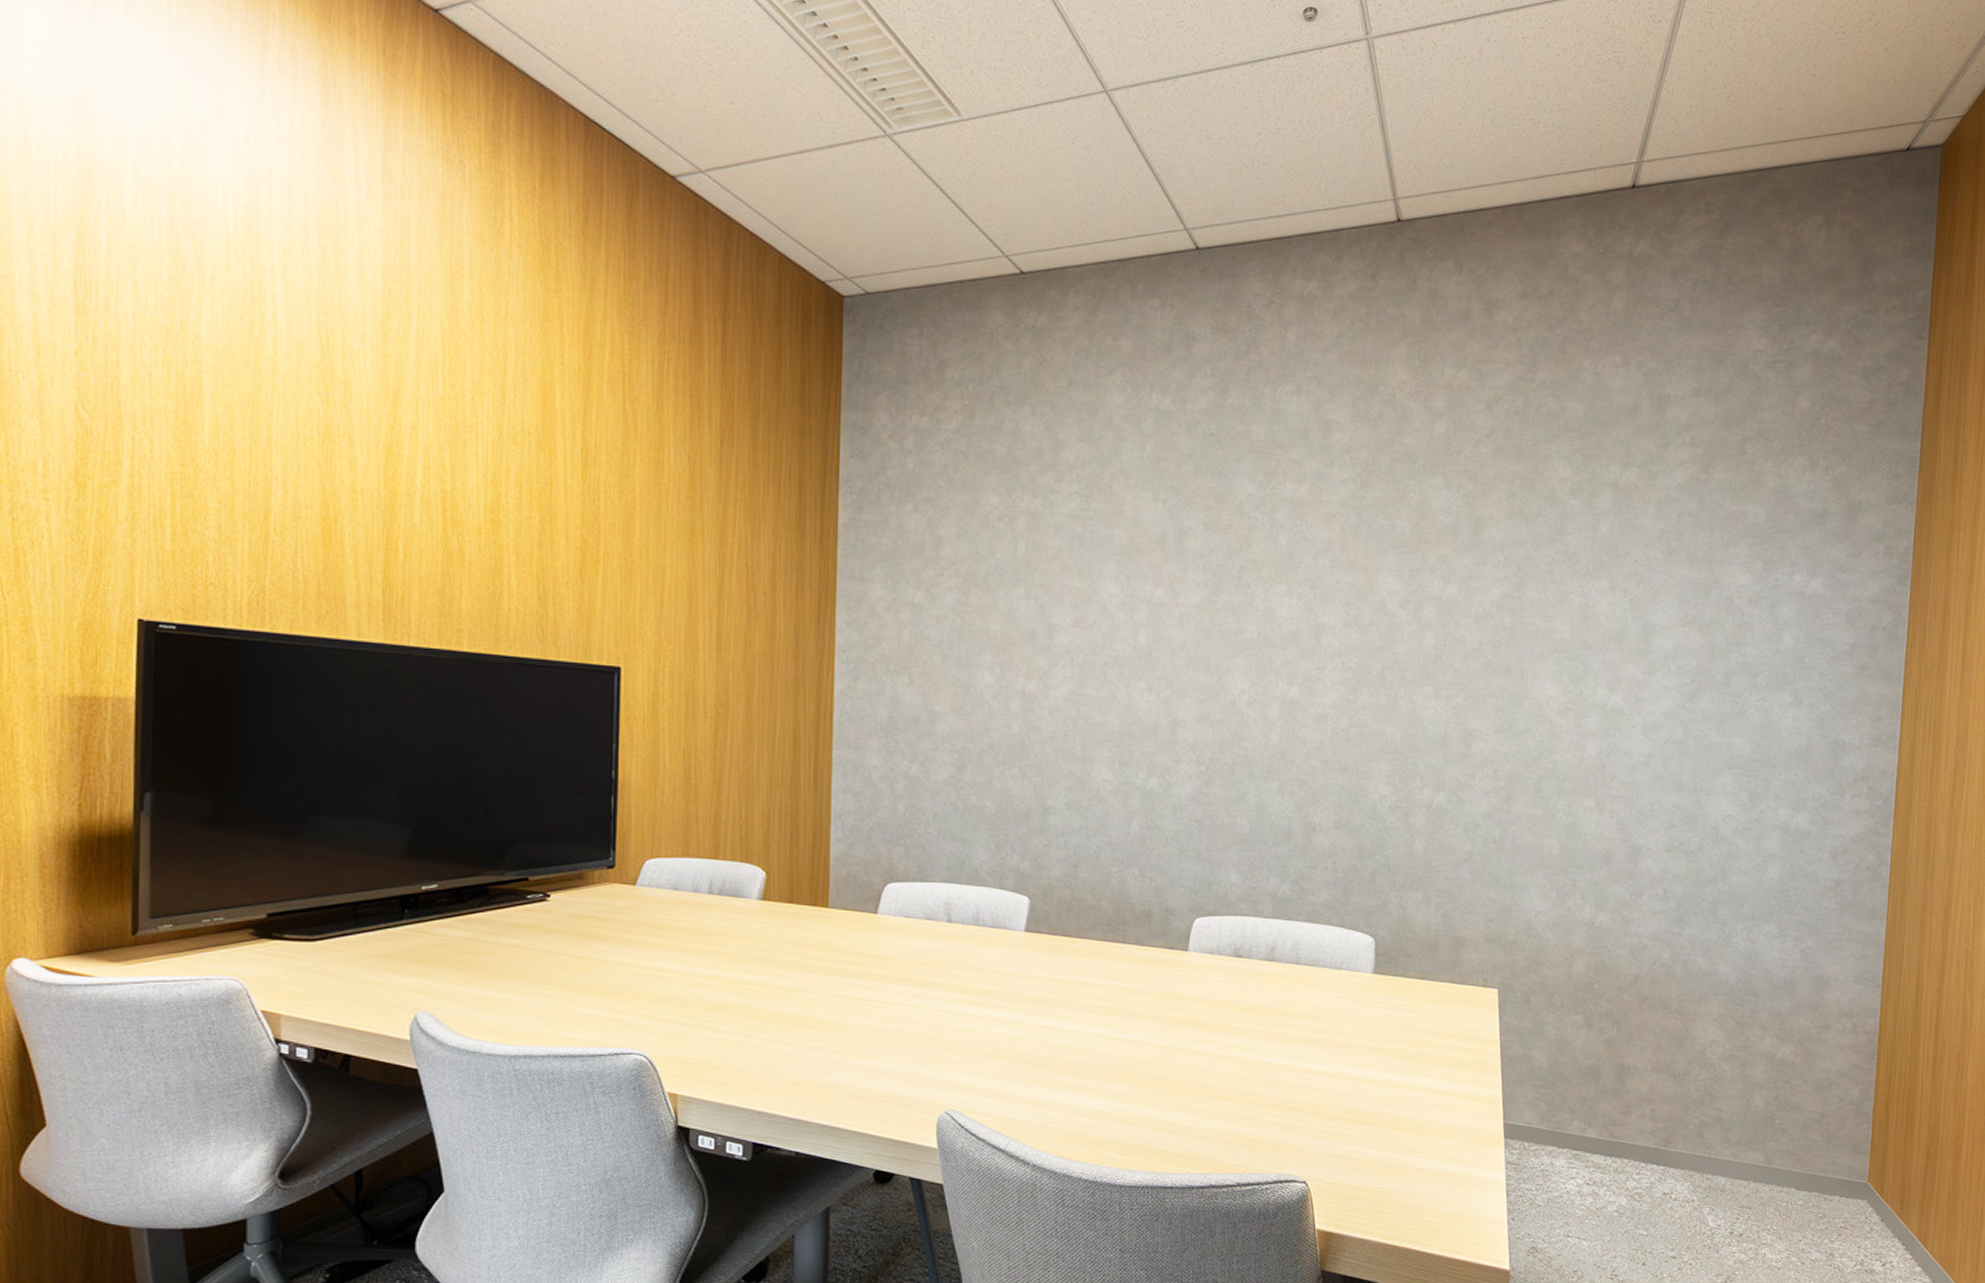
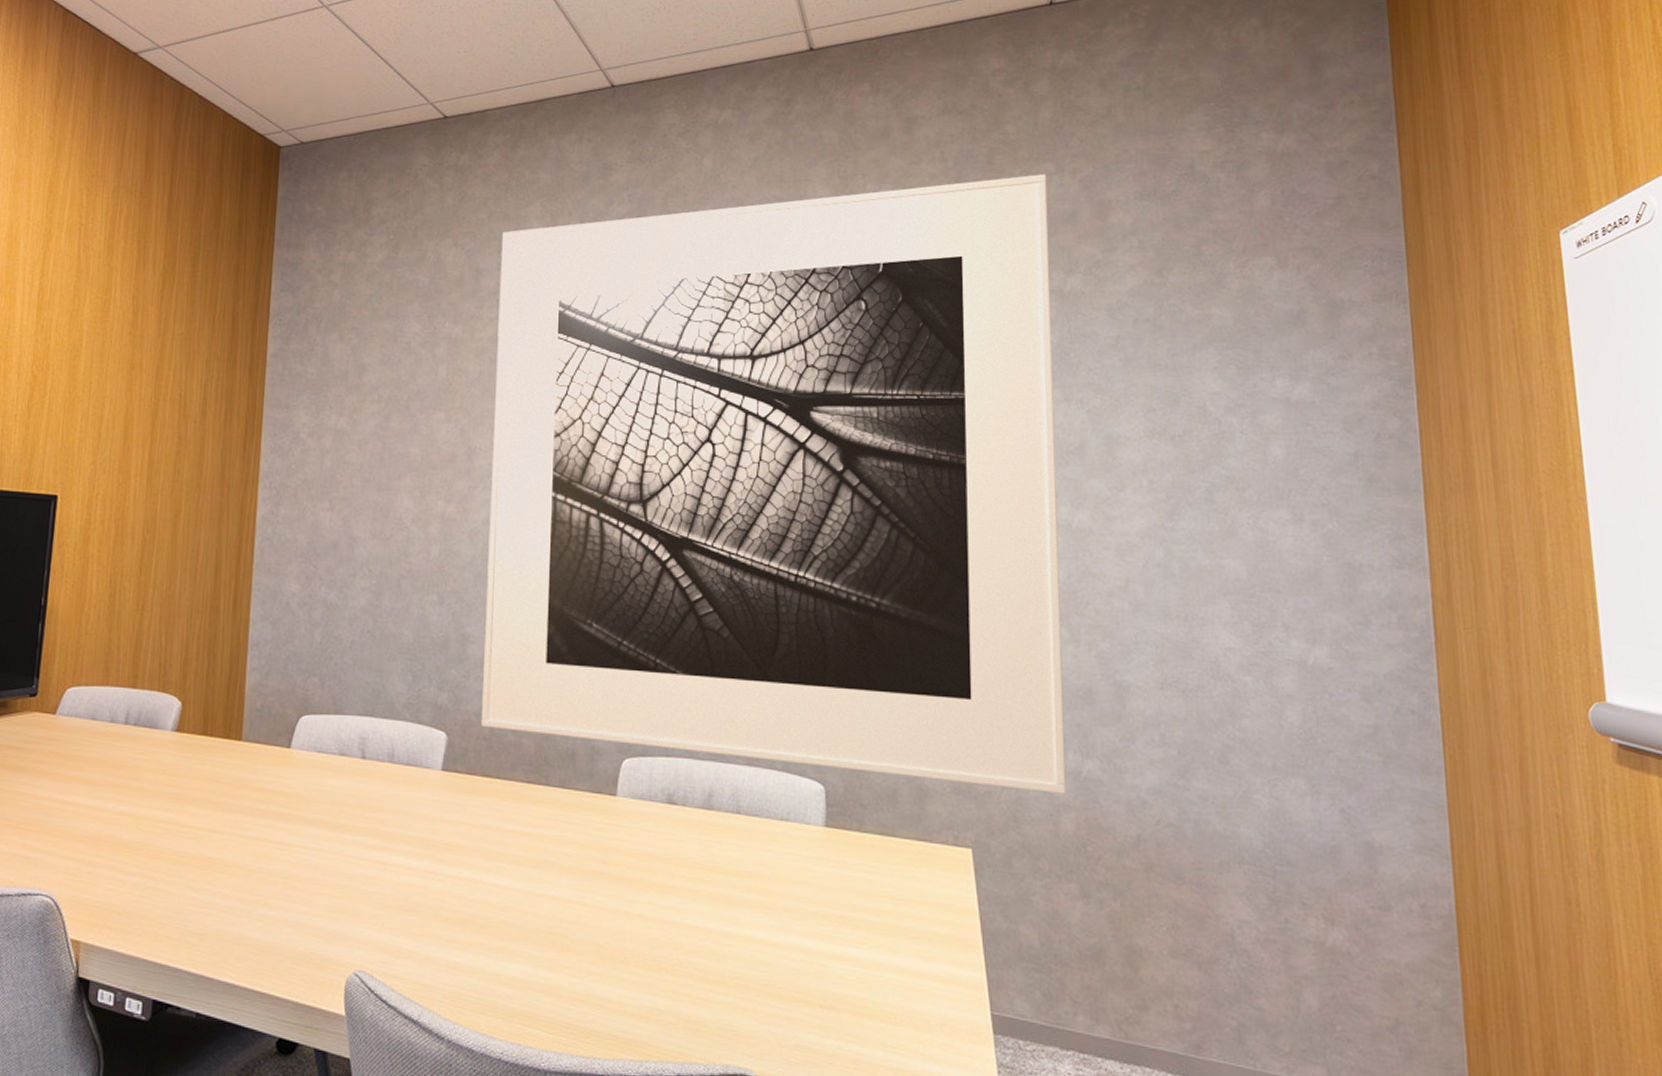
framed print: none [1061,365,1614,941] -> present [480,174,1067,794]

